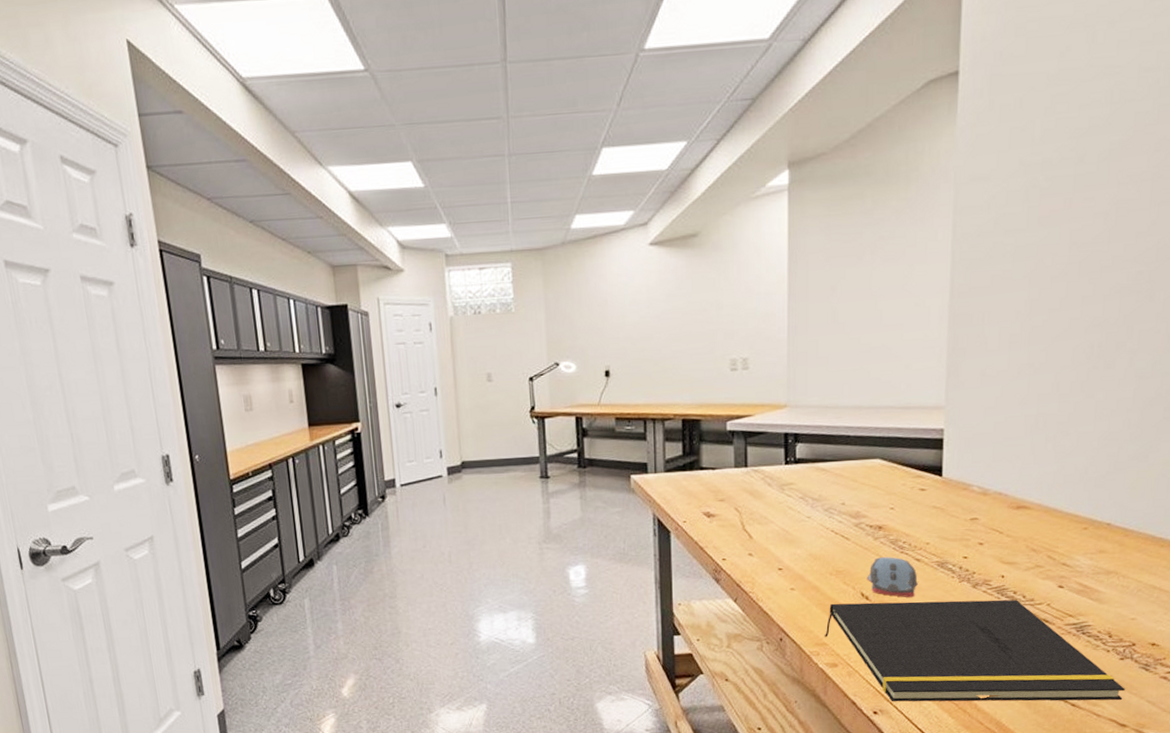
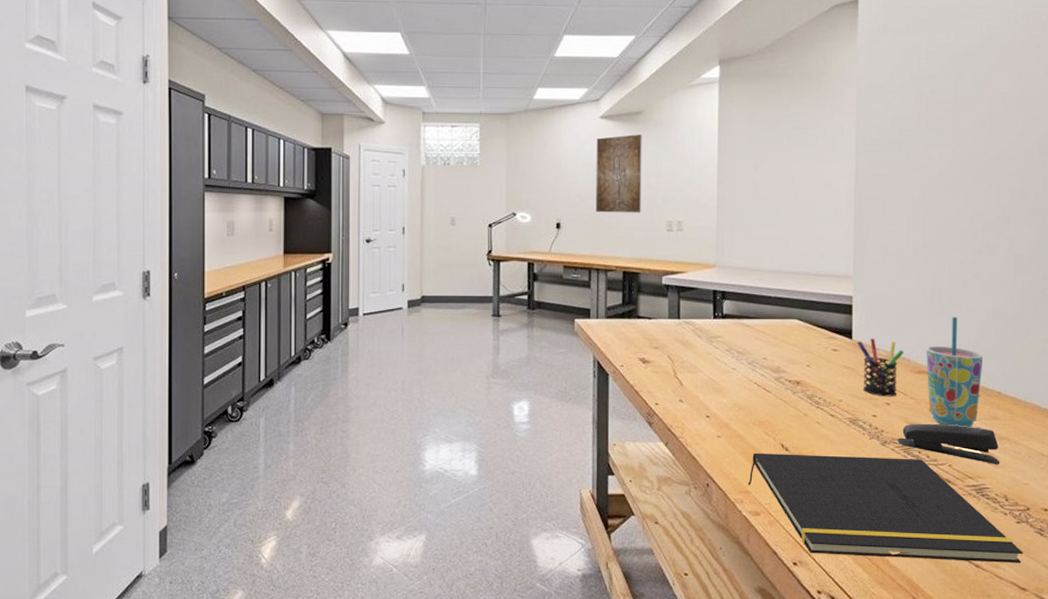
wall art: none [646,261,700,356] -> present [596,134,642,213]
computer mouse: present [867,557,918,598] -> none [786,411,832,452]
pen holder: none [947,474,1001,537] -> present [857,338,904,397]
stapler: none [990,561,1105,600] -> present [898,423,999,464]
cup: none [1026,443,1093,564] -> present [926,316,984,428]

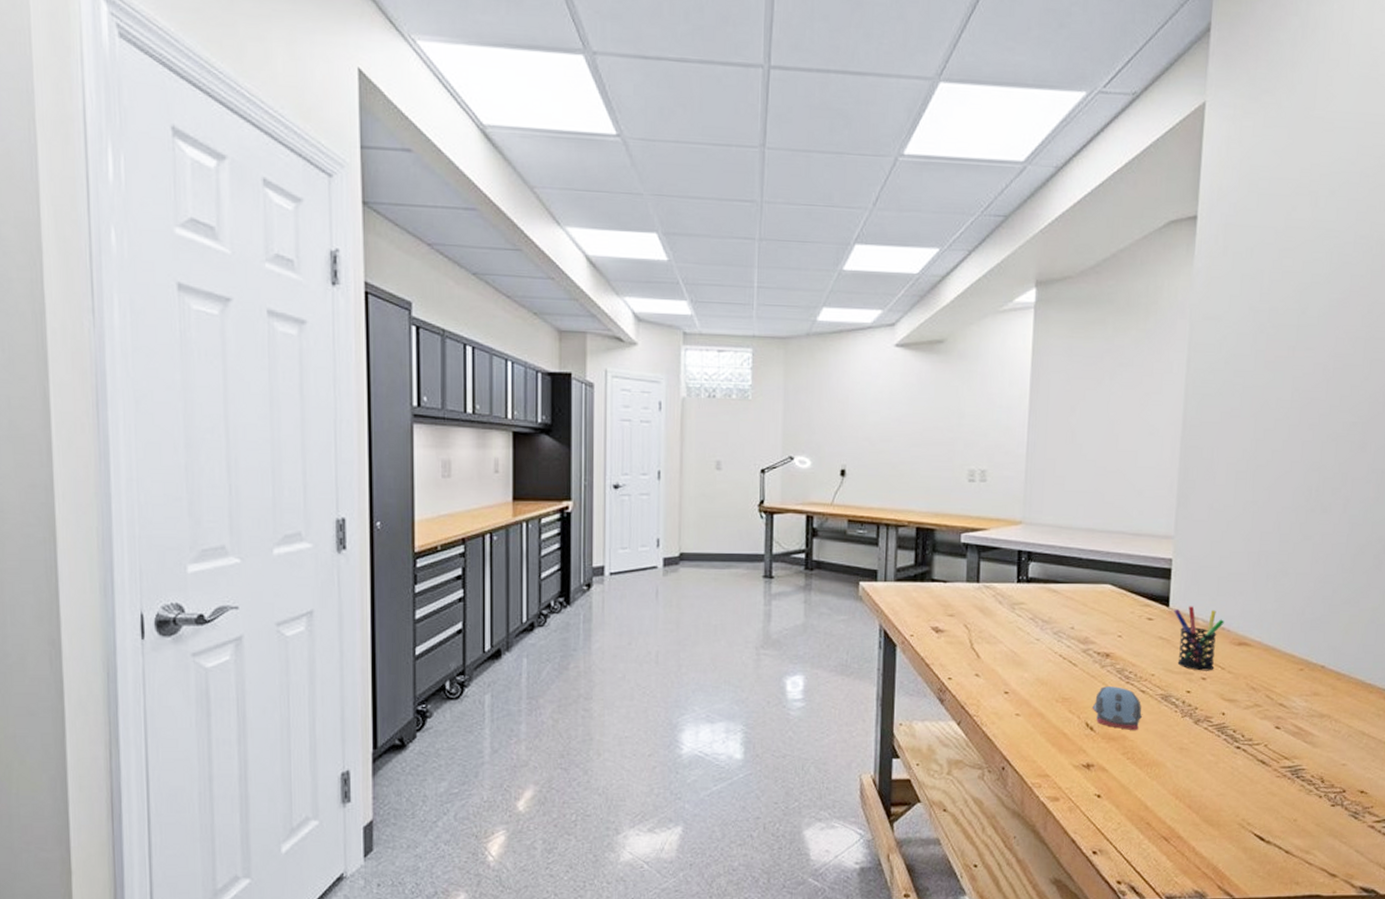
wall art: present [596,134,642,213] -> none [887,367,944,460]
notepad: present [748,452,1023,563] -> none [1048,732,1336,848]
computer mouse: none [786,411,832,452] -> present [1092,686,1142,731]
stapler: present [898,423,999,464] -> none [1211,700,1318,744]
cup: present [926,316,984,428] -> none [1247,582,1309,705]

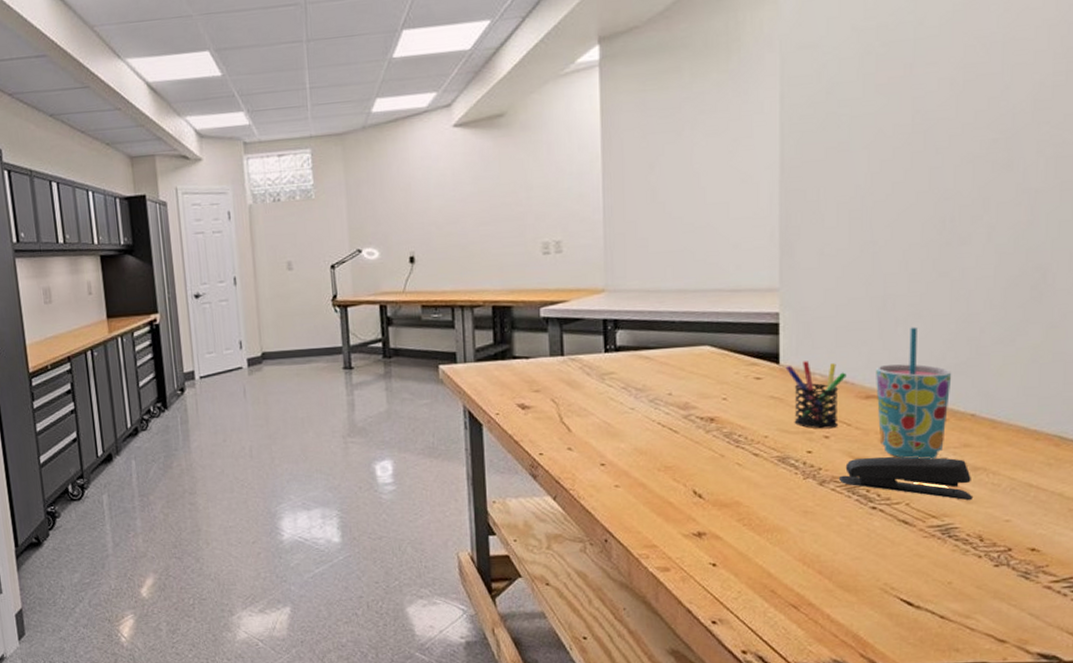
computer mouse: present [1092,686,1142,731] -> none [699,451,757,496]
stapler: none [1211,700,1318,744] -> present [839,456,972,500]
cup: none [1247,582,1309,705] -> present [876,327,952,460]

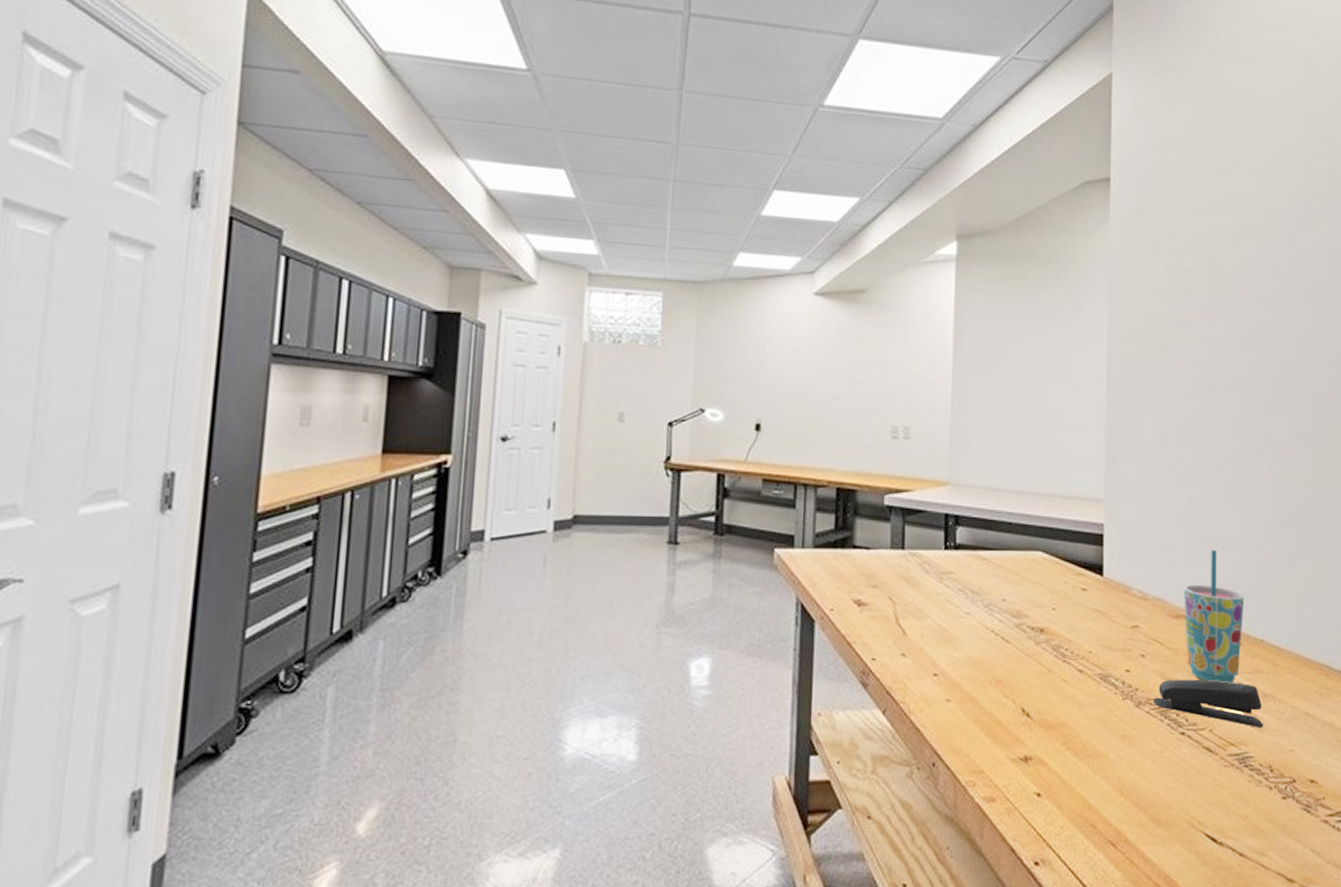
pen holder: present [785,361,847,429] -> none [1108,575,1160,647]

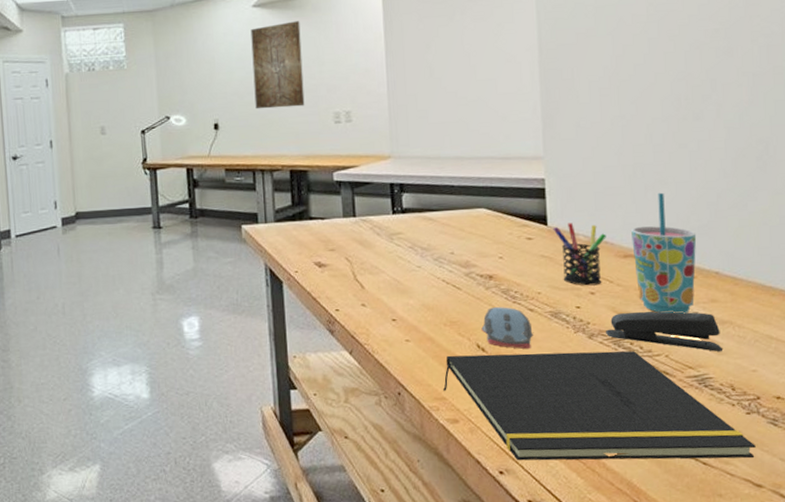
wall art: none [805,317,865,415] -> present [250,21,305,109]
notepad: none [982,720,1290,849] -> present [443,351,756,461]
computer mouse: none [1028,666,1081,717] -> present [481,307,533,350]
pen holder: none [1108,575,1160,647] -> present [553,223,606,286]

